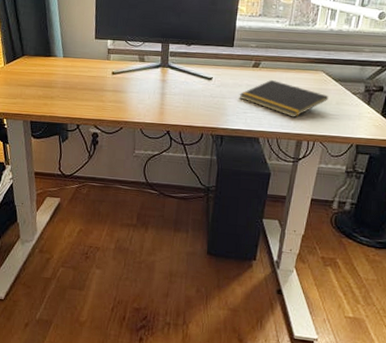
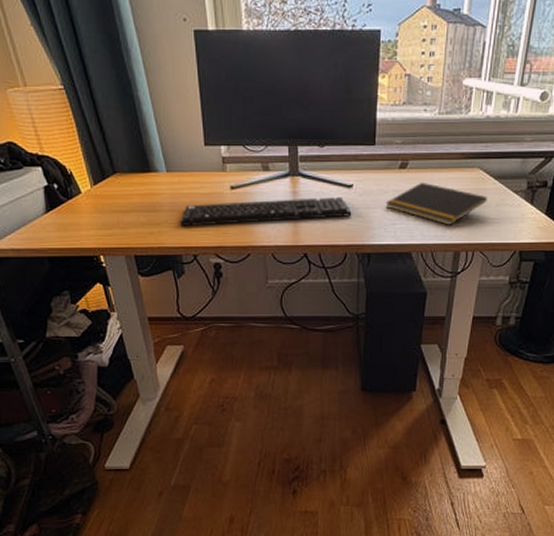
keyboard: none [68,84,210,104] -> present [179,196,352,226]

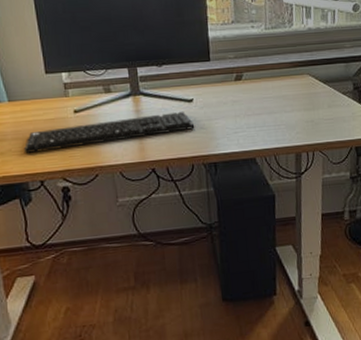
notepad: present [385,182,488,225] -> none [226,91,320,129]

